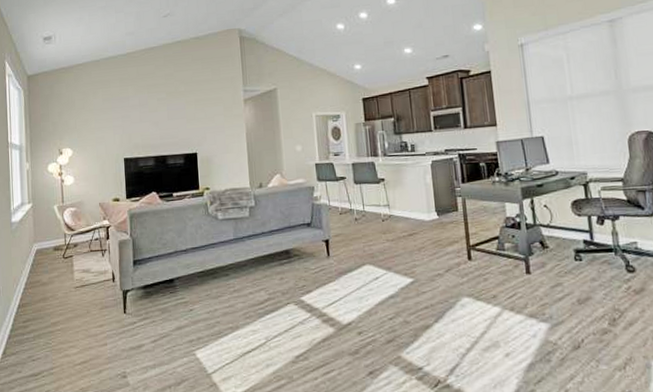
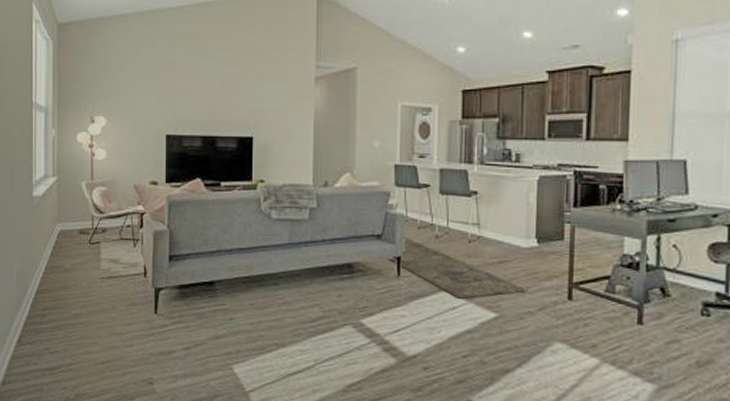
rug: none [318,223,435,270] -> present [388,237,527,299]

